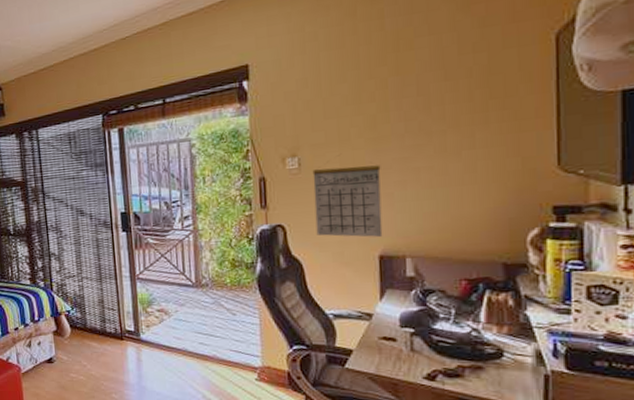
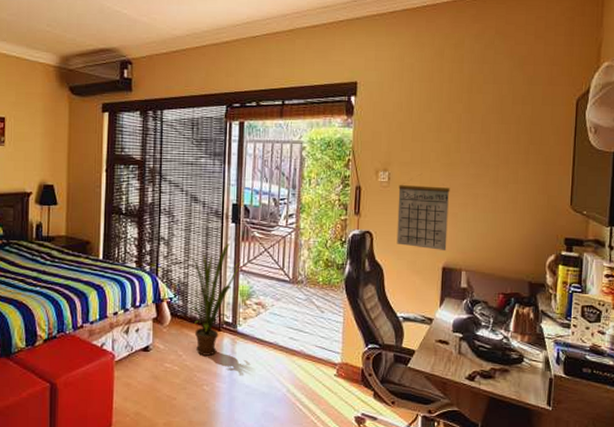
house plant: none [80,251,136,365] -> present [188,242,239,356]

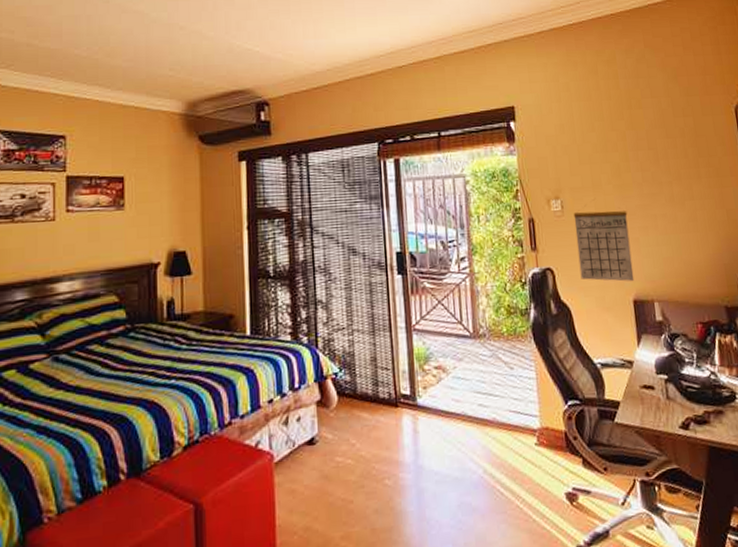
house plant: present [188,242,239,356] -> none [351,298,412,441]

